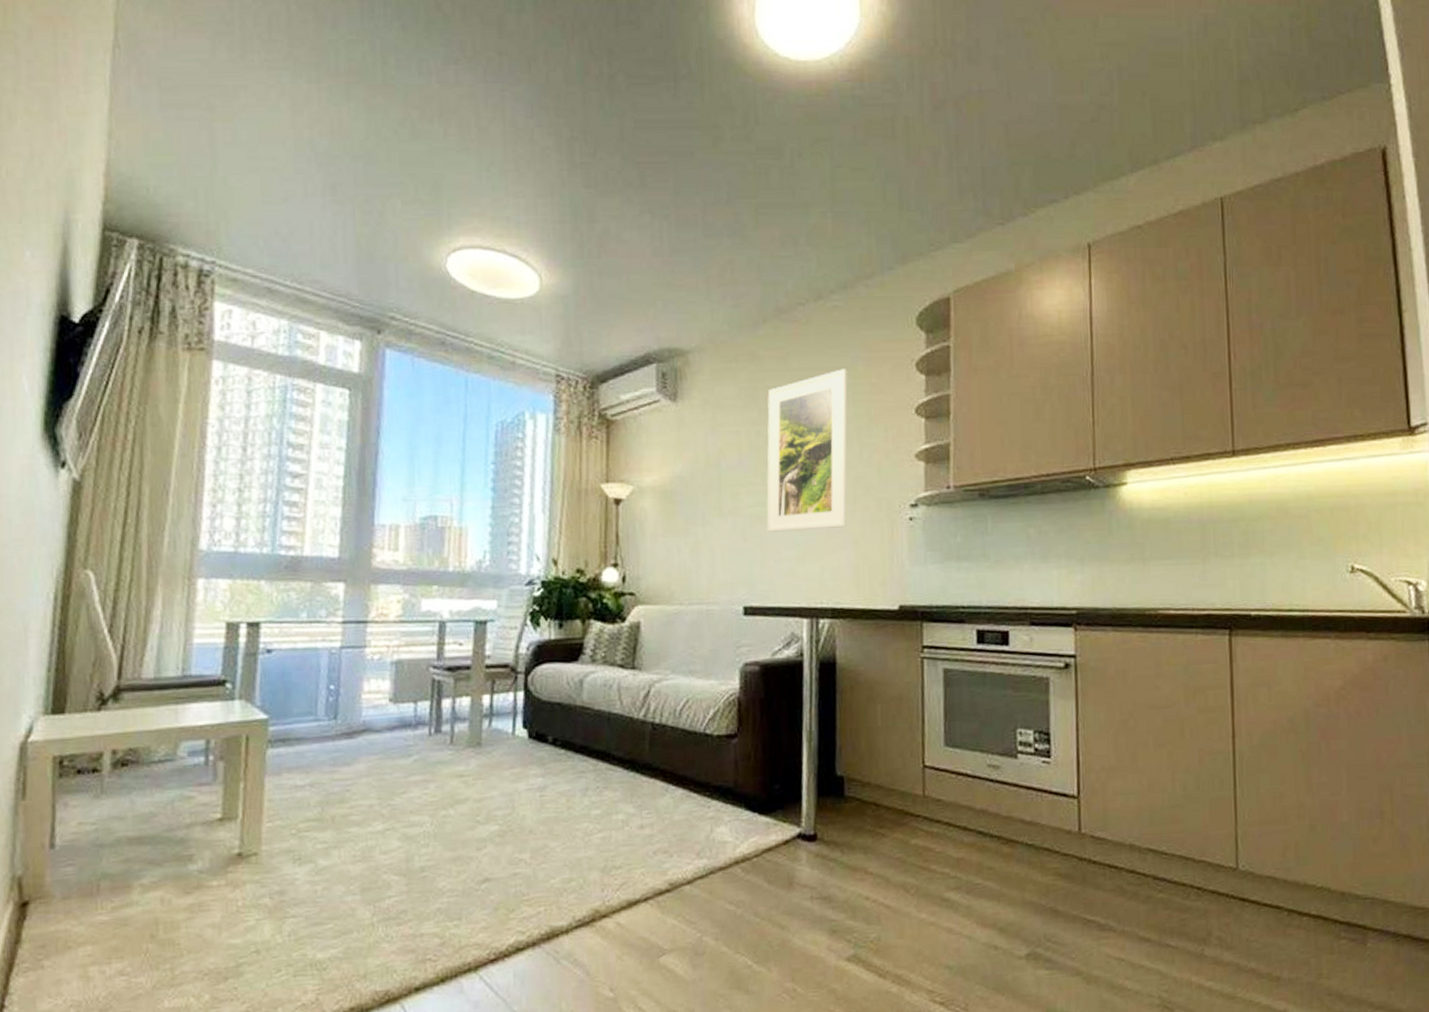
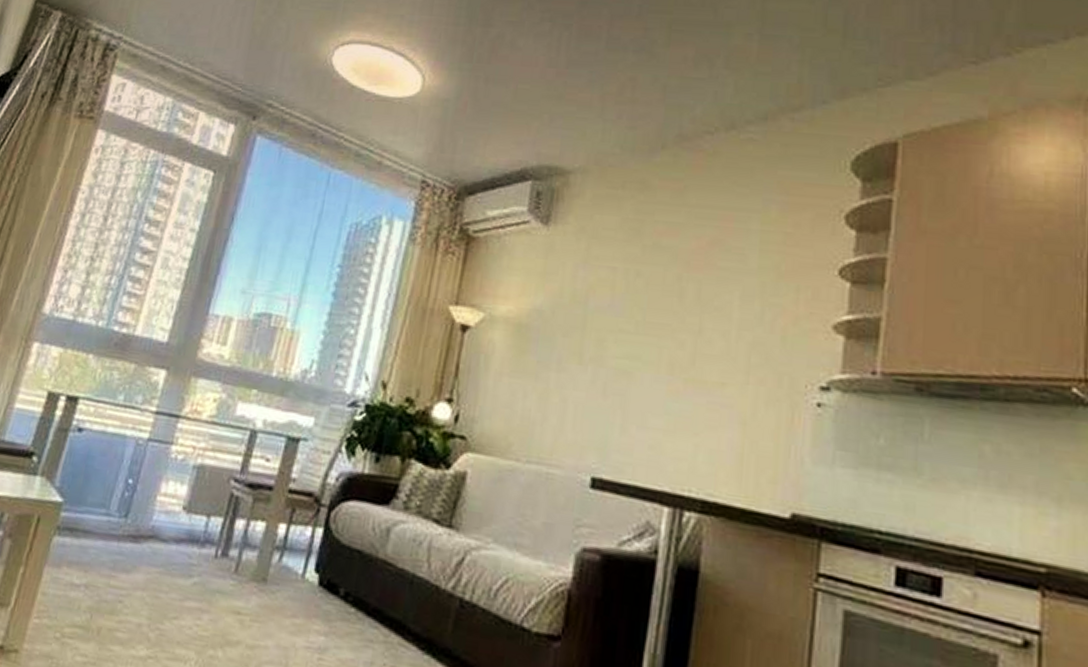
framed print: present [766,368,848,532] -> none [633,211,756,402]

